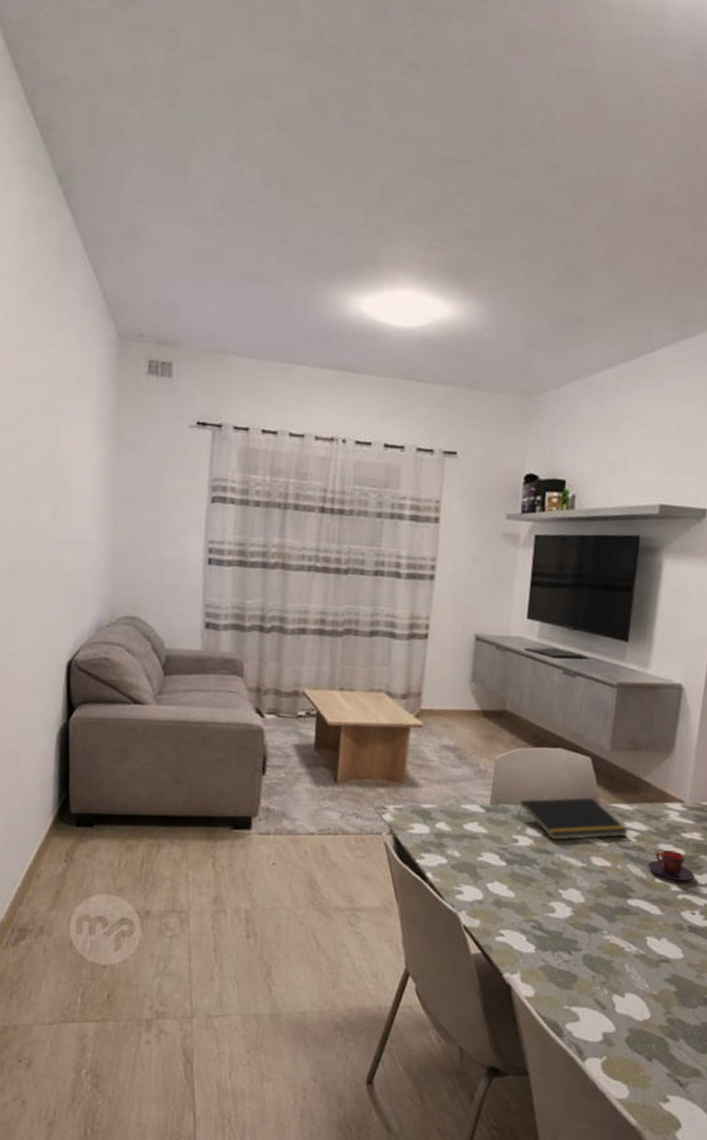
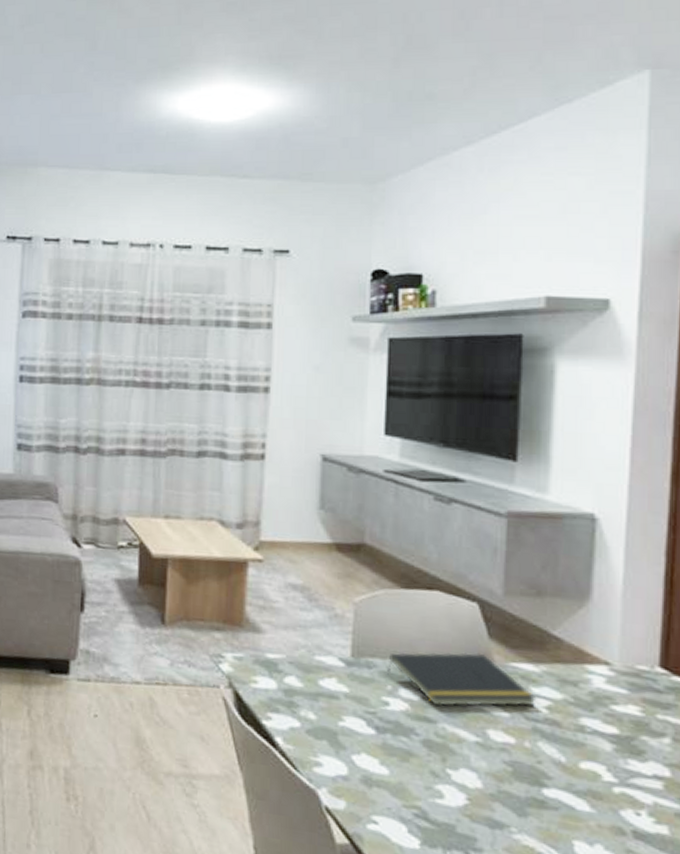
teacup: present [648,850,695,881] -> none [568,726,636,770]

